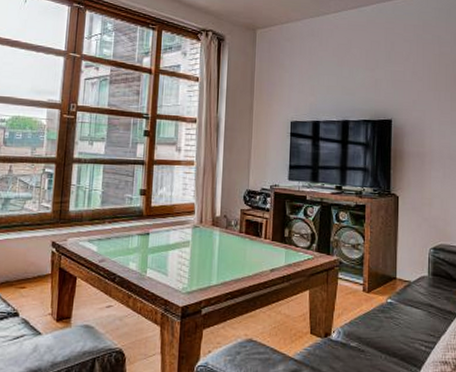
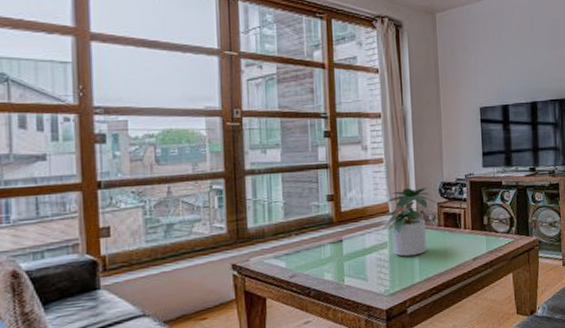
potted plant: none [187,191,241,258] -> present [382,188,437,257]

